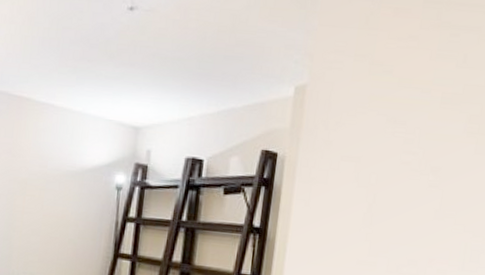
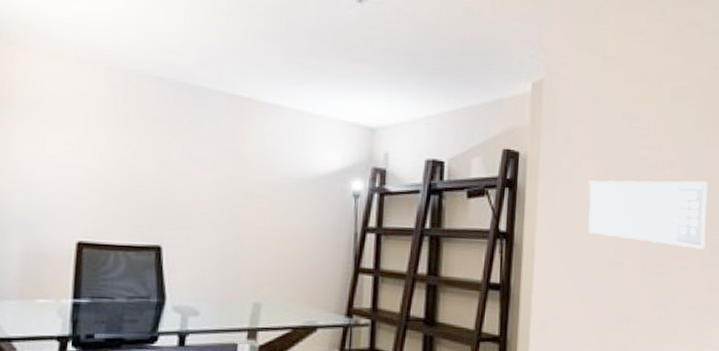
calendar: none [342,182,474,254] -> present [588,180,708,249]

